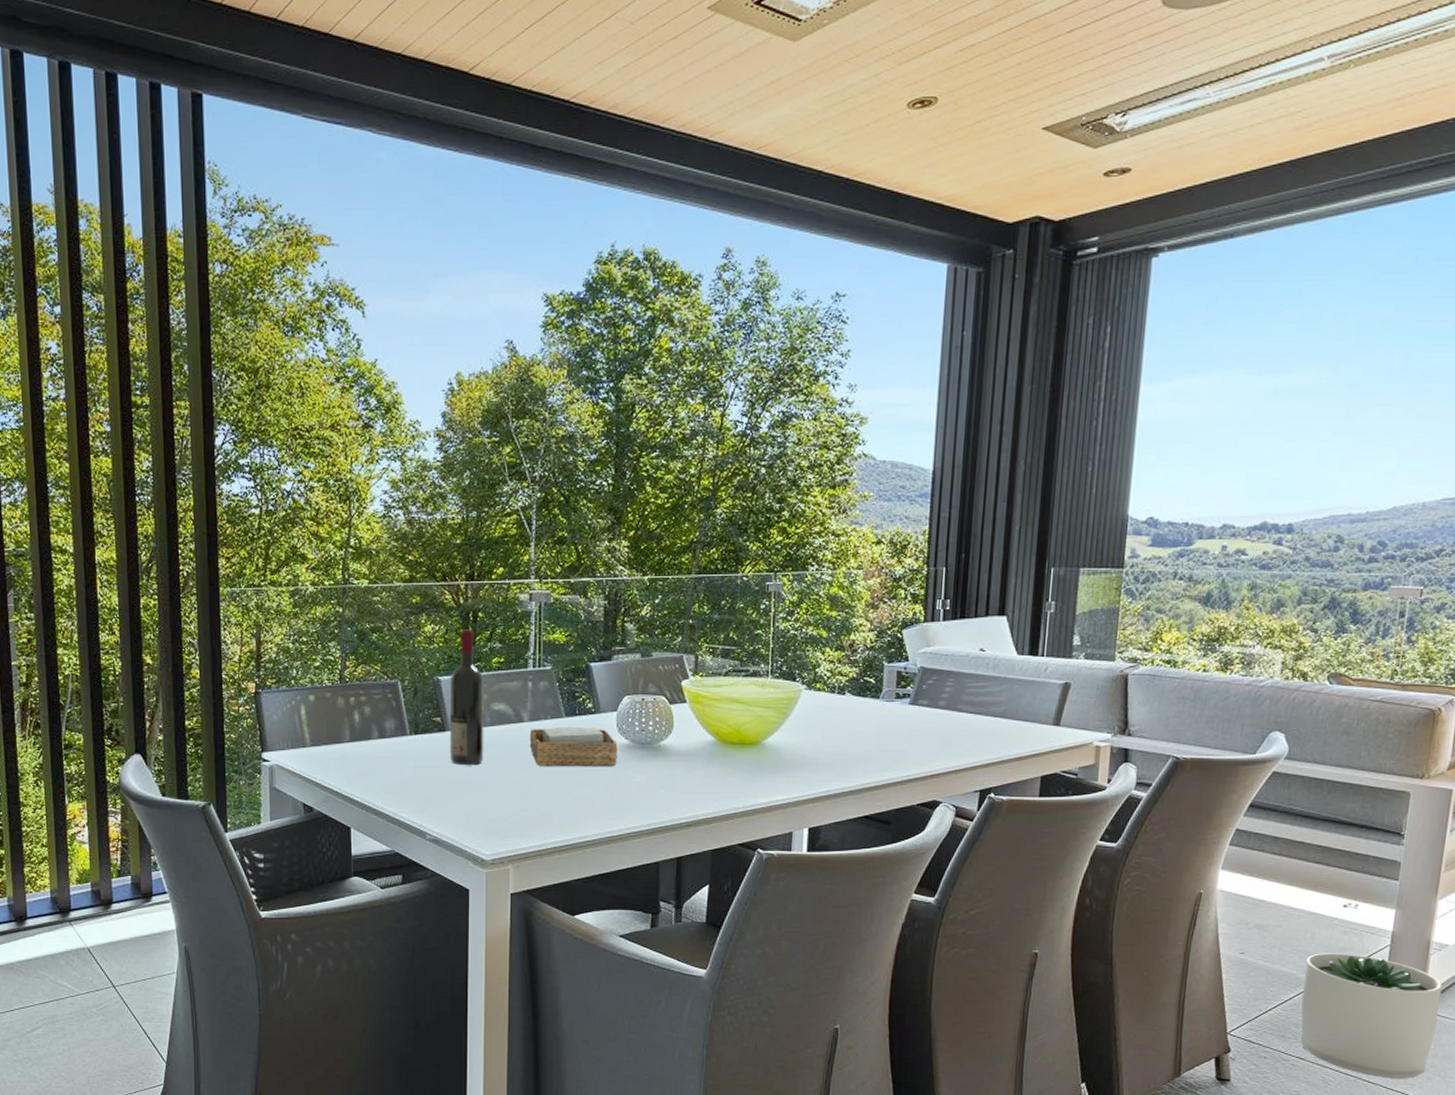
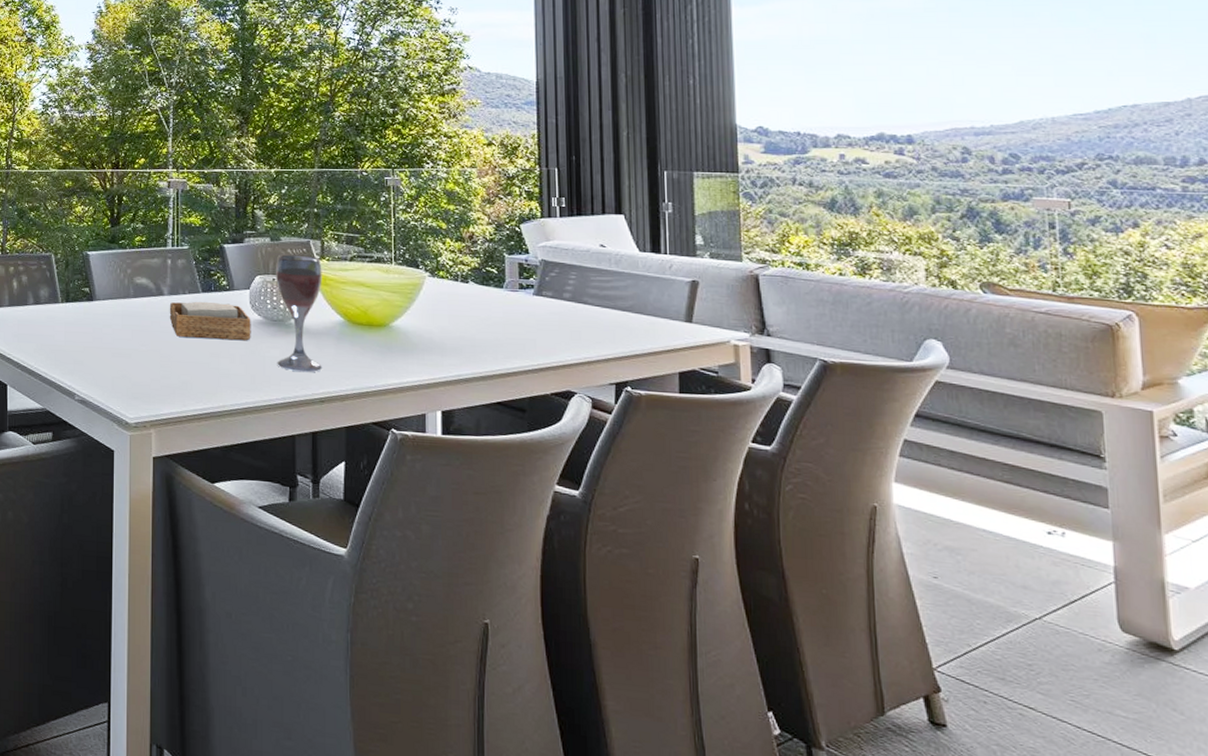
wine bottle: present [449,629,484,764] -> none [96,211,128,332]
cup: none [643,671,695,797] -> present [276,254,322,373]
planter: present [1301,953,1442,1078] -> none [1014,584,1196,746]

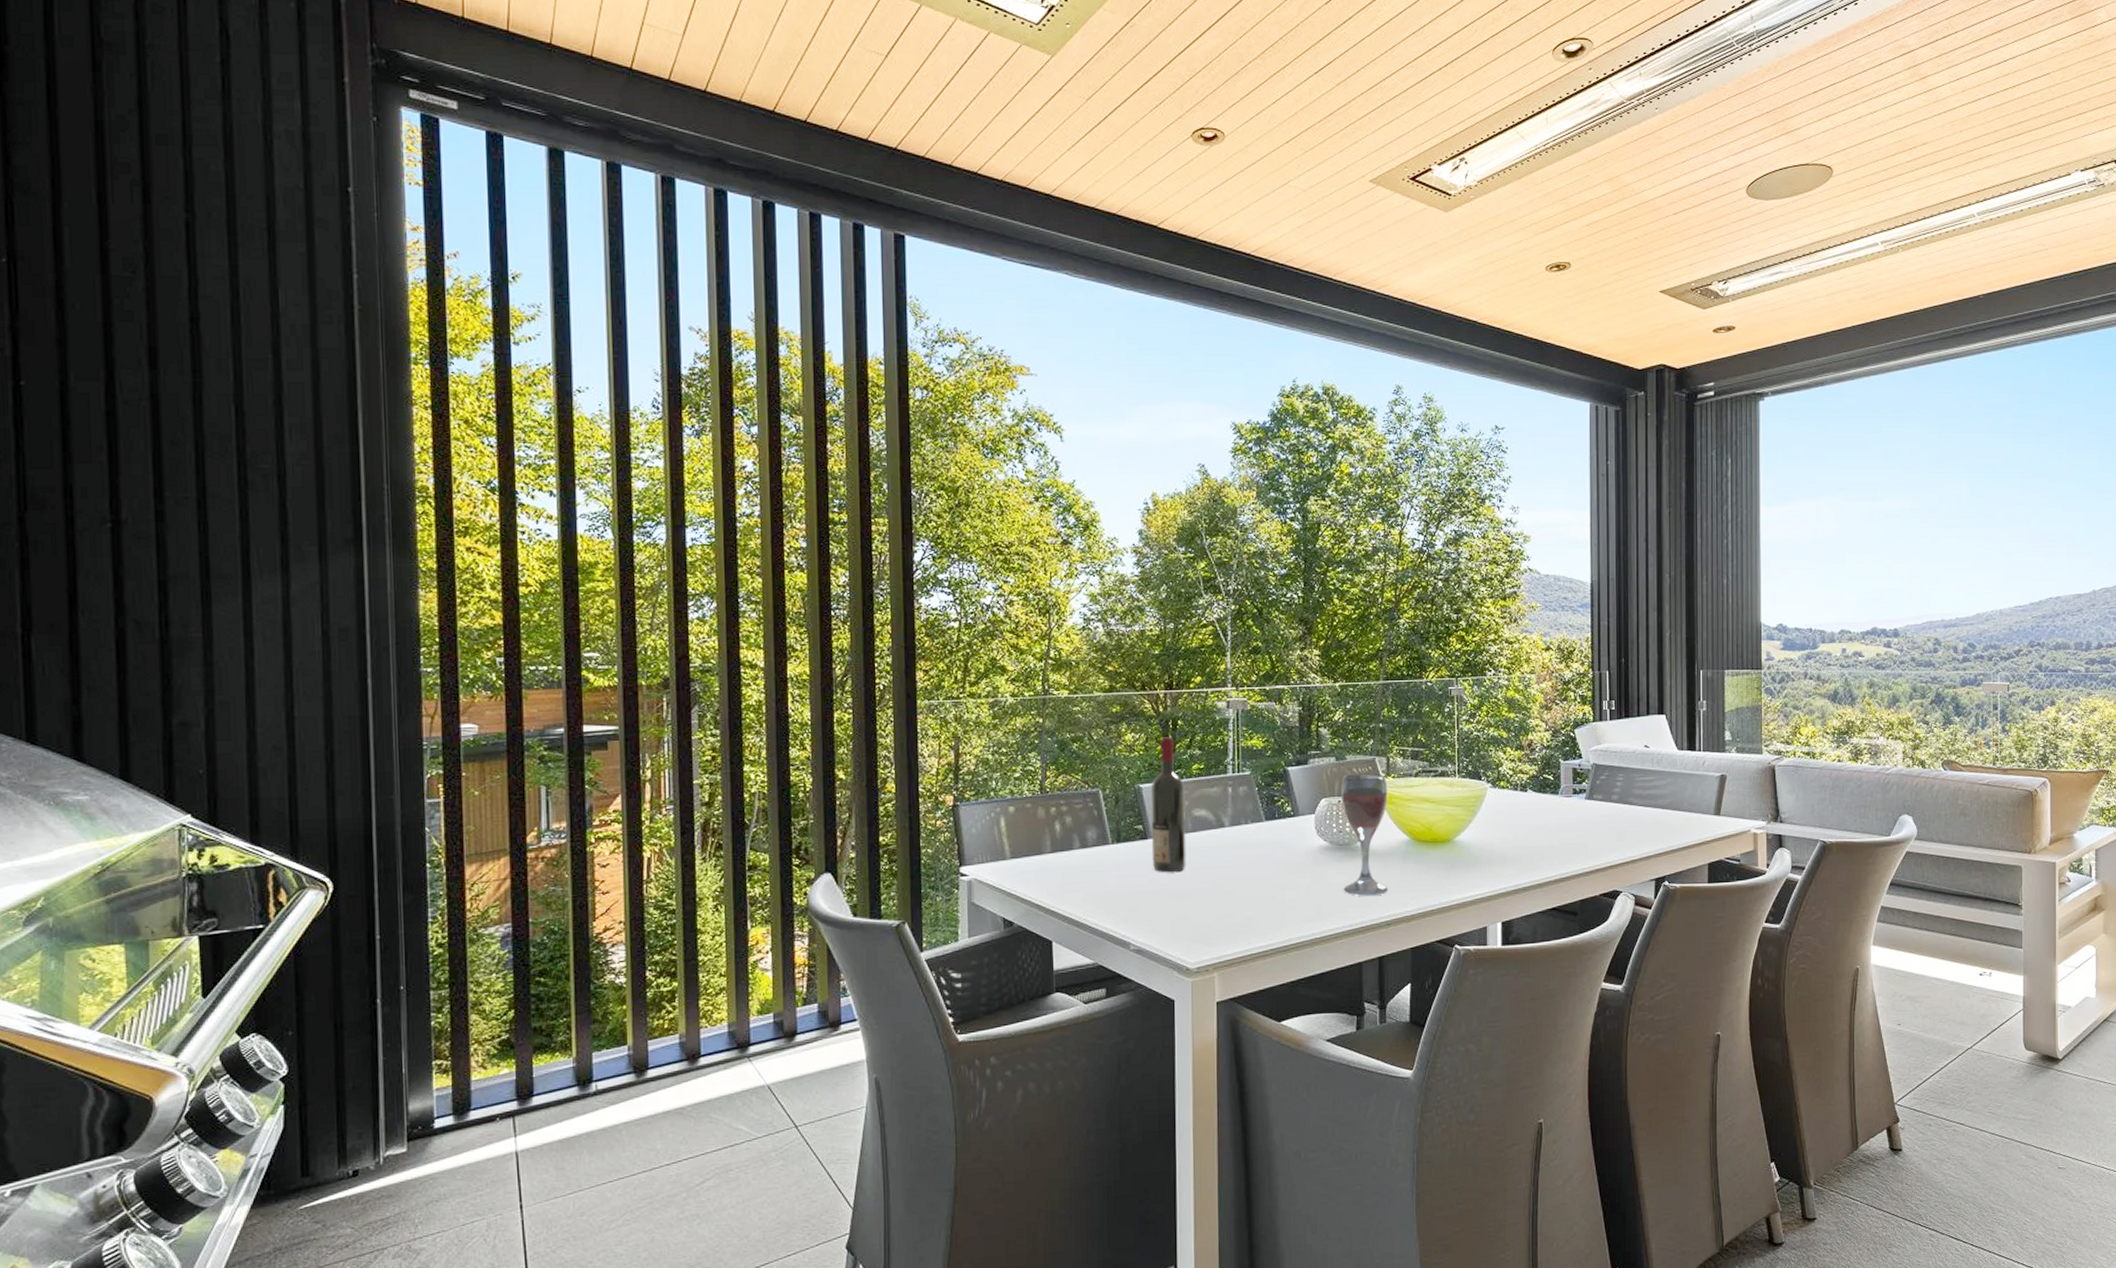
wine bottle: none [96,211,128,332] -> present [1151,737,1186,872]
napkin holder: present [169,301,251,341] -> none [1231,830,1317,871]

